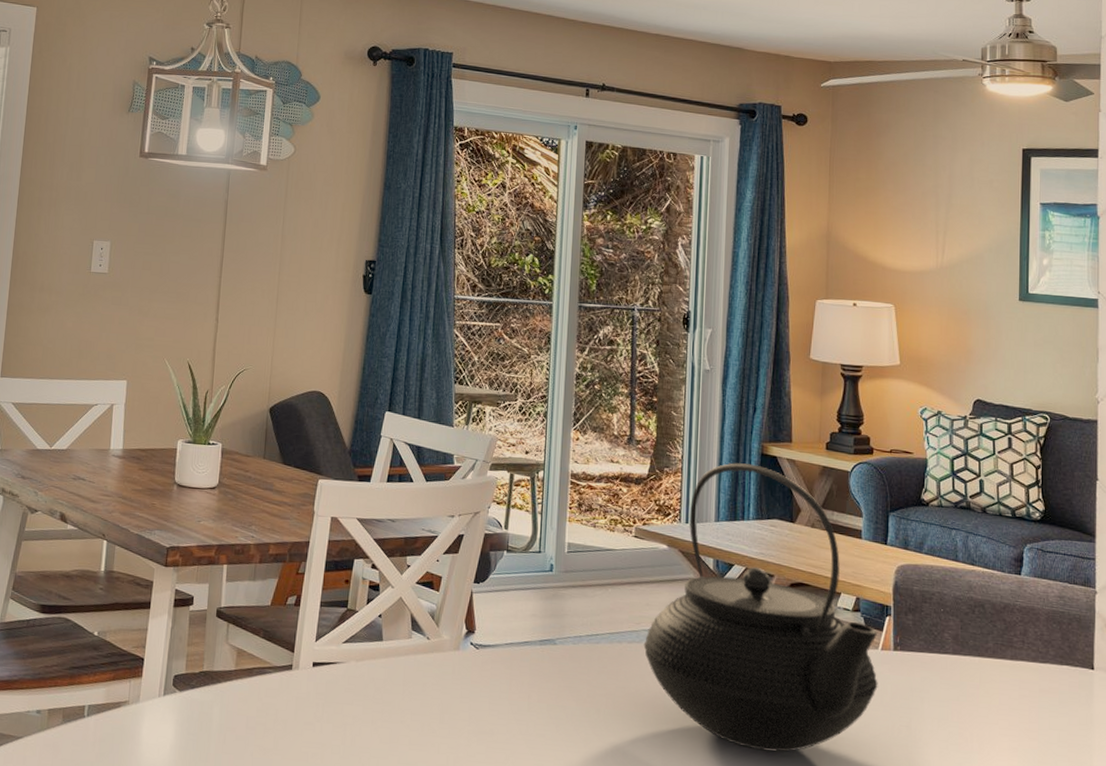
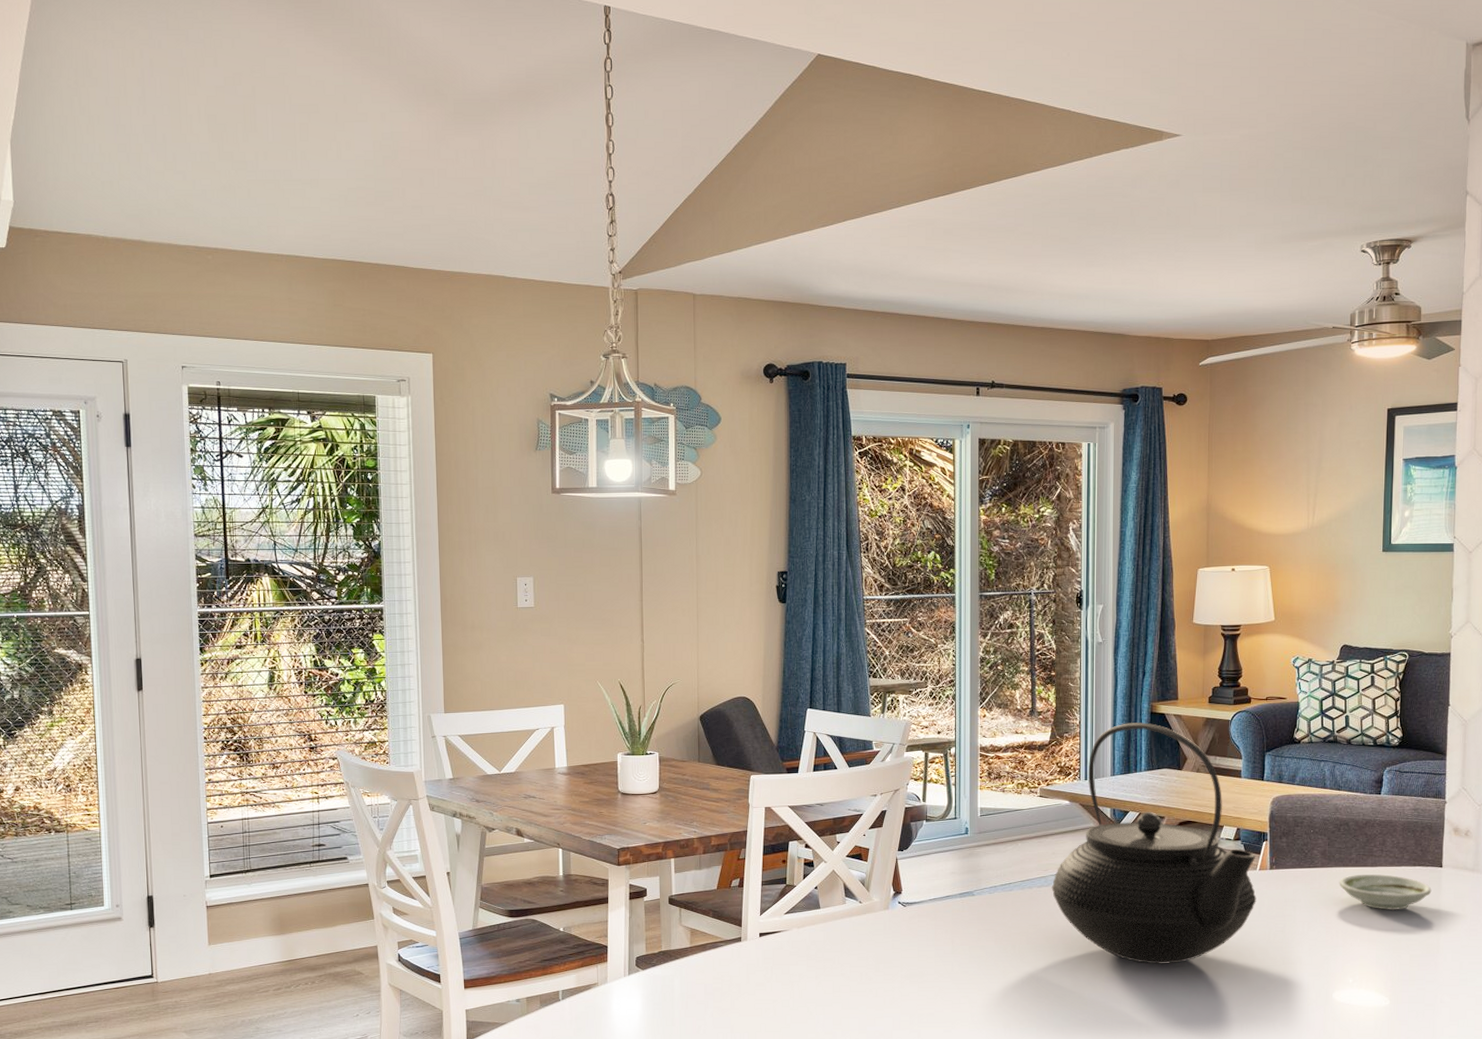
saucer: none [973,667,1082,716] -> present [1339,874,1432,910]

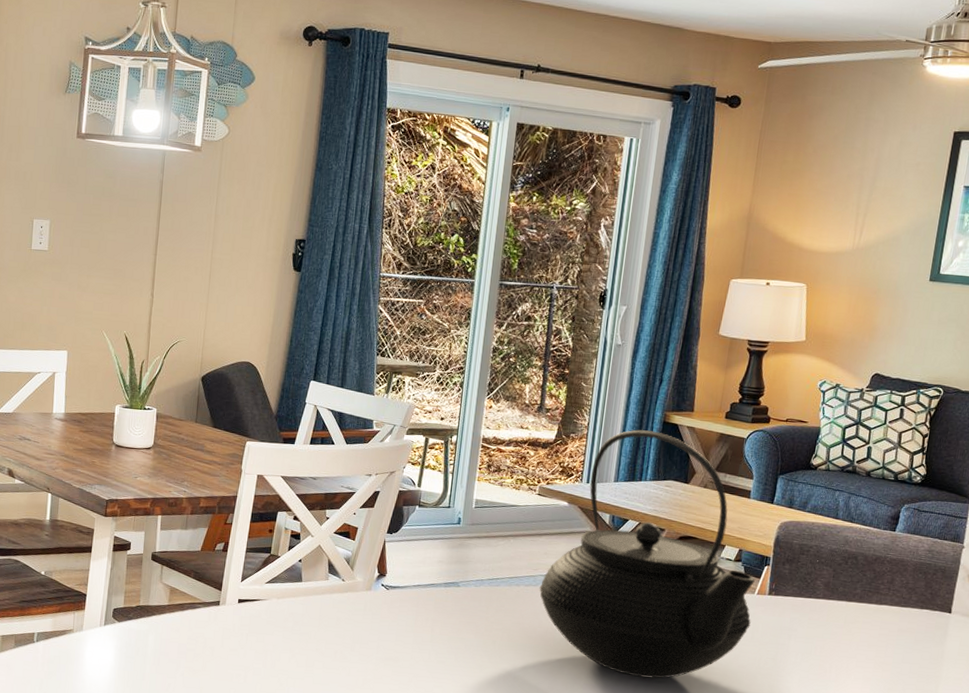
saucer: present [1339,874,1432,910] -> none [839,610,937,652]

